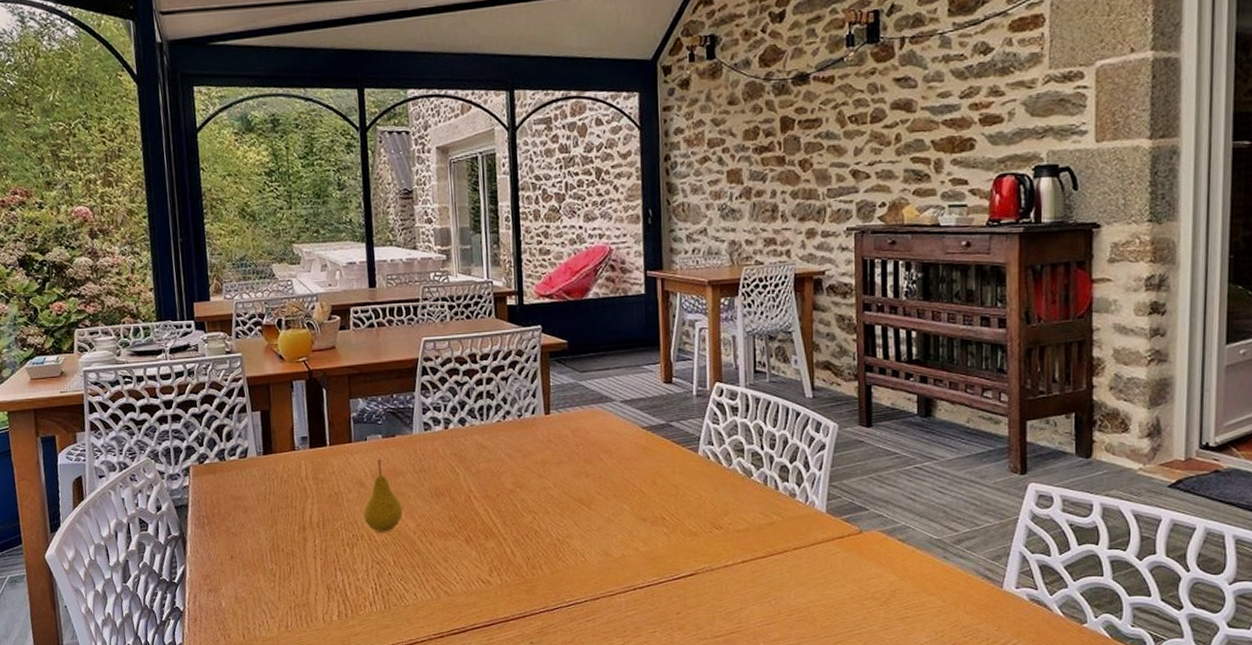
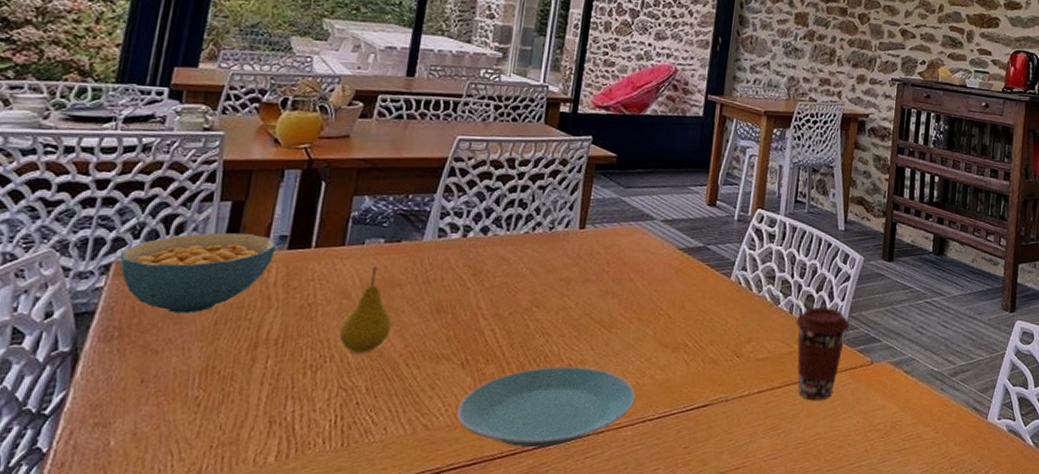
cereal bowl: none [193,437,301,504] -> present [120,232,276,314]
plate: none [470,540,624,612] -> present [457,366,636,448]
coffee cup: none [772,478,831,570] -> present [796,307,850,401]

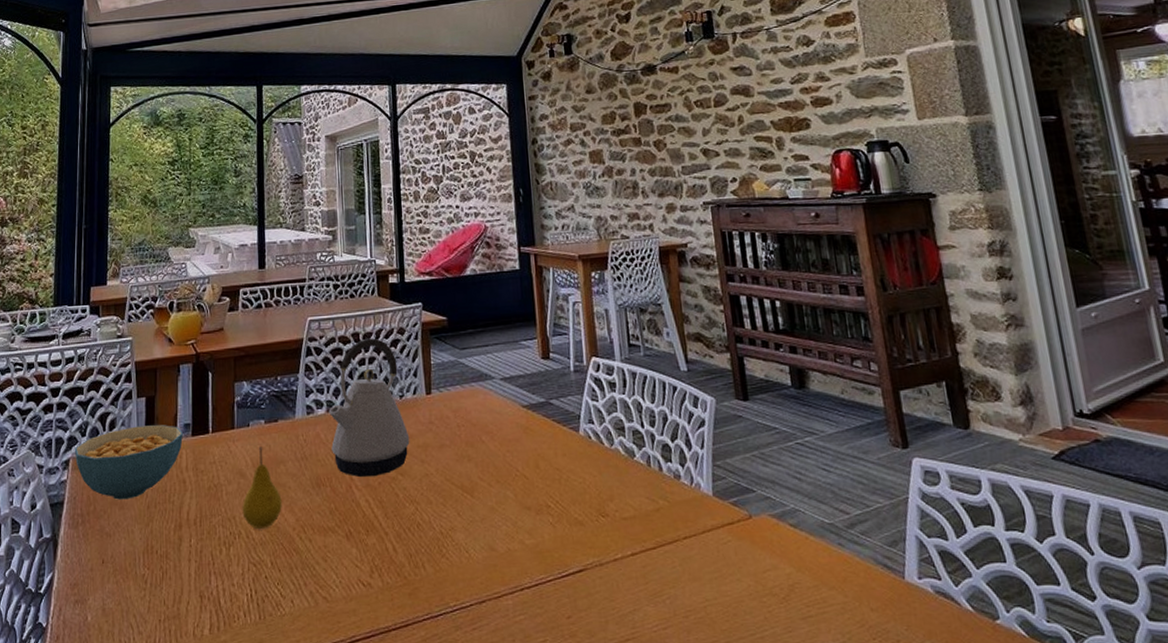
plate: present [457,366,636,448] -> none [350,534,510,619]
kettle: none [460,165,553,307] -> present [328,338,410,478]
coffee cup: present [796,307,850,401] -> none [656,457,716,562]

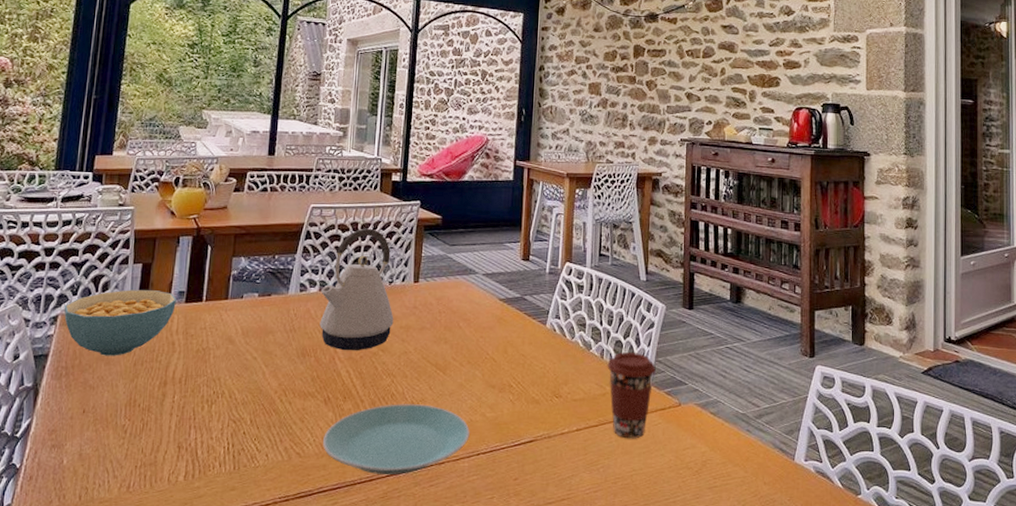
fruit: present [242,447,282,529] -> none [227,317,267,390]
plate: none [350,534,510,619] -> present [323,404,470,476]
coffee cup: none [656,457,716,562] -> present [607,352,657,439]

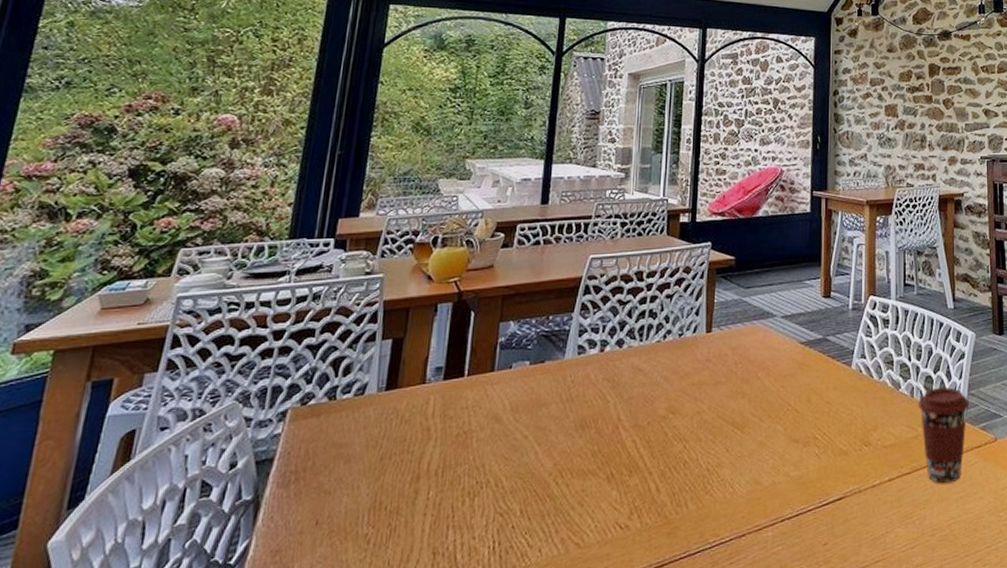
cereal bowl: present [64,290,176,356] -> none [295,368,433,453]
kettle: present [319,228,394,351] -> none [601,276,685,418]
plate: present [323,404,470,476] -> none [606,470,773,558]

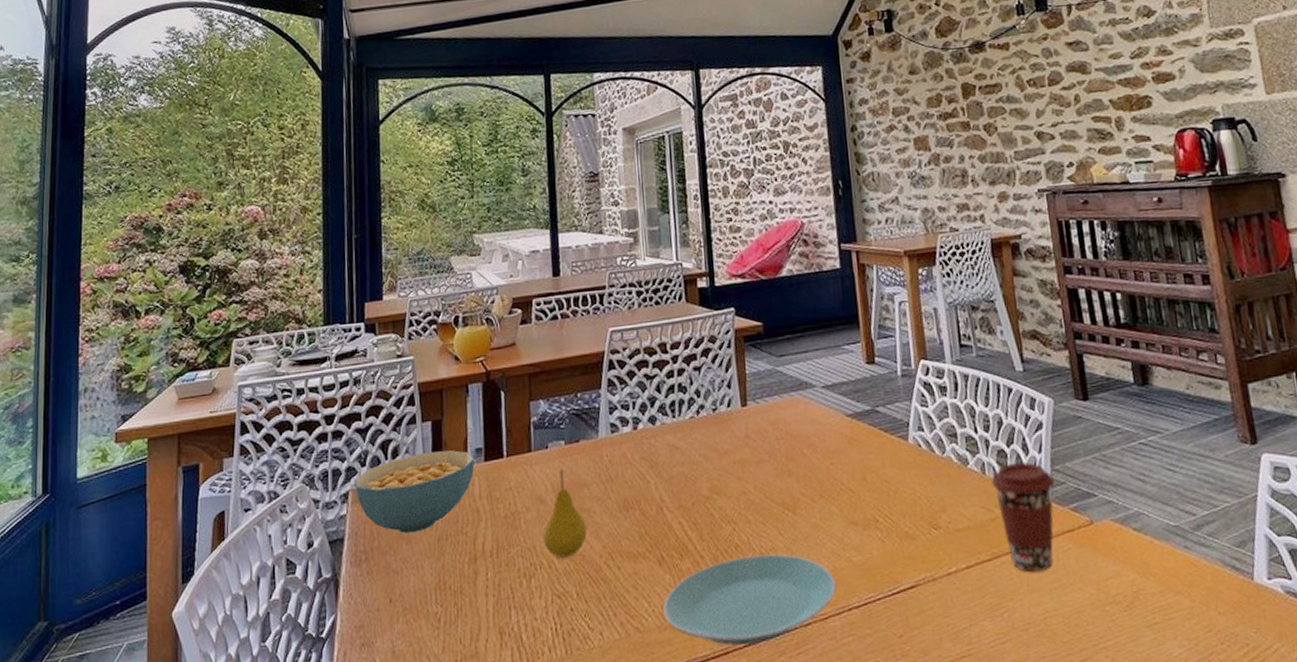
cereal bowl: none [295,368,433,453] -> present [353,450,475,534]
fruit: none [493,389,540,476] -> present [543,470,587,558]
plate: none [606,470,773,558] -> present [663,554,836,646]

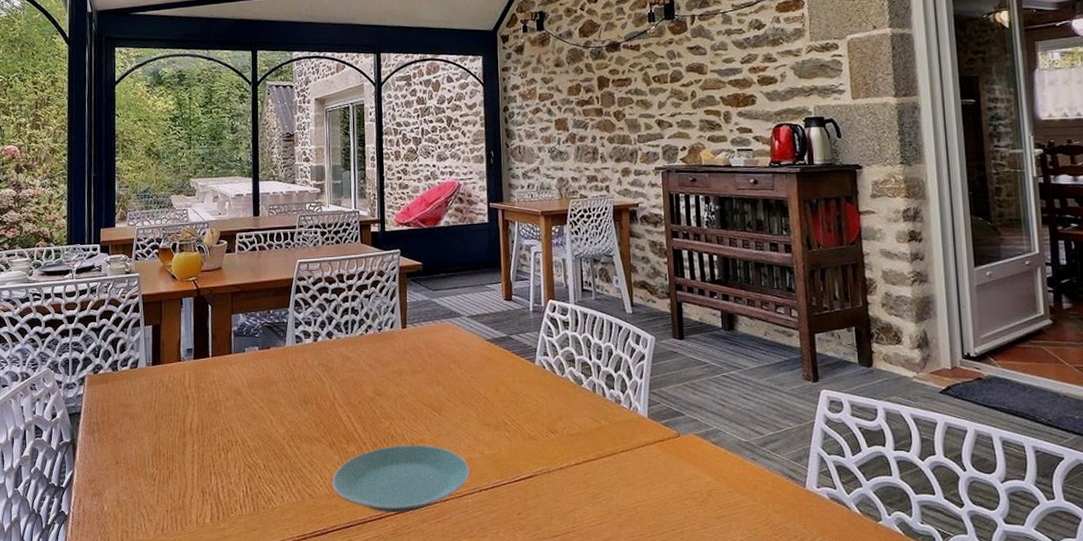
cereal bowl: present [353,450,475,534] -> none [89,349,186,411]
fruit: present [543,470,587,558] -> none [238,369,274,438]
coffee cup: present [991,462,1055,573] -> none [600,386,652,471]

